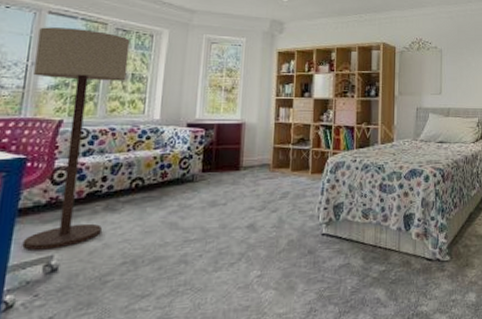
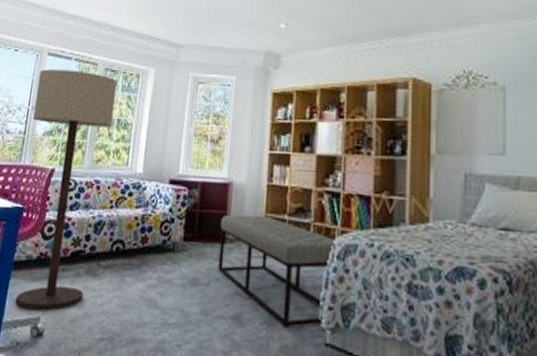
bench: none [234,146,330,227] -> present [218,214,337,328]

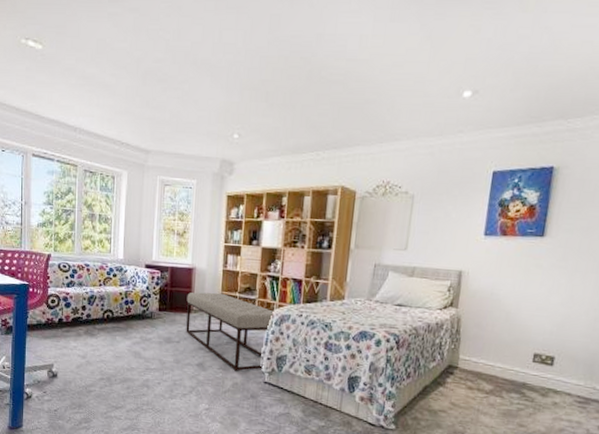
floor lamp: present [15,69,118,311] -> none [27,169,96,360]

